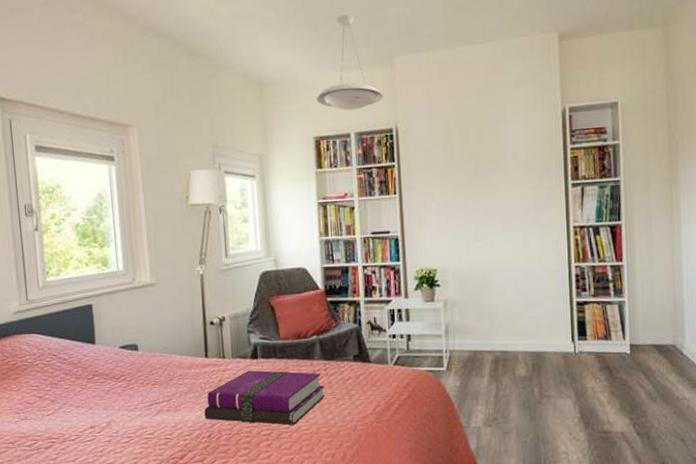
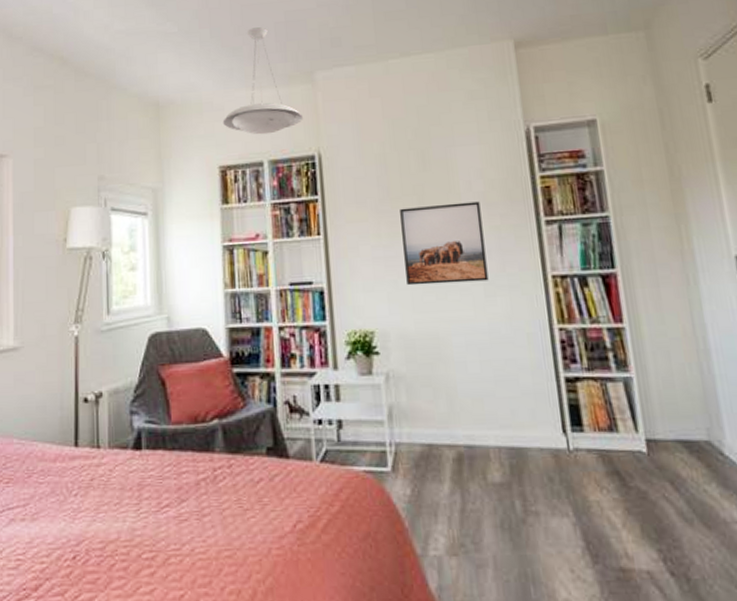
hardback book: present [204,370,326,425] -> none [69,465,230,545]
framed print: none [460,168,526,234] -> present [400,201,489,286]

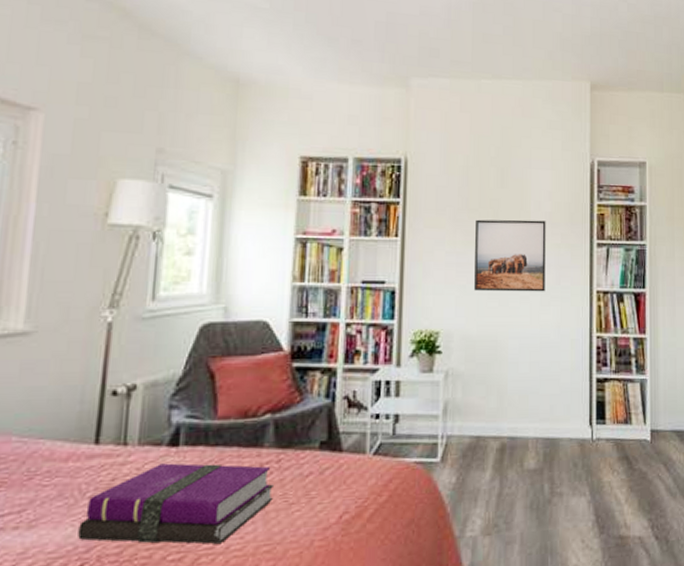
hardback book: none [69,465,230,545] -> present [78,463,275,544]
pendant lamp: present [222,27,303,135] -> none [309,21,394,132]

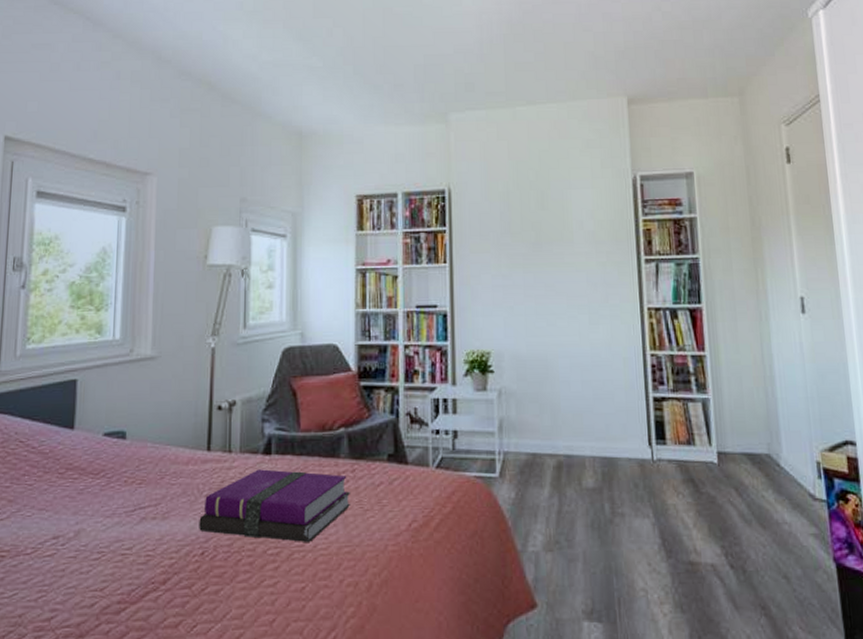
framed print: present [474,219,546,292] -> none [519,239,593,312]

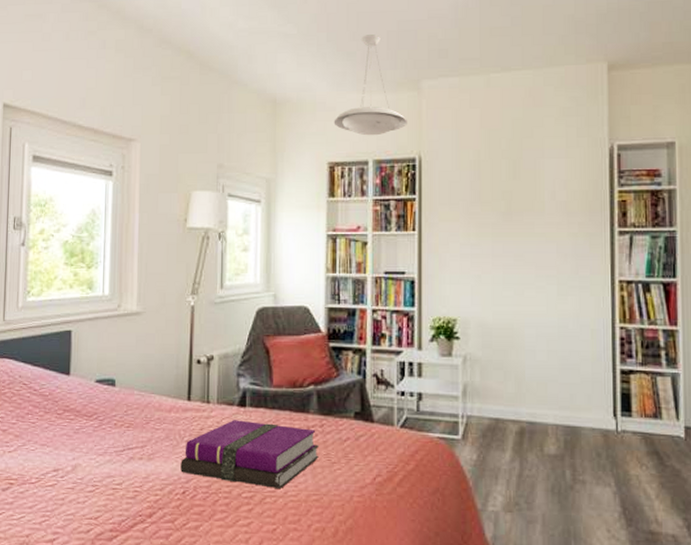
pendant lamp: none [361,68,436,168] -> present [334,34,407,136]

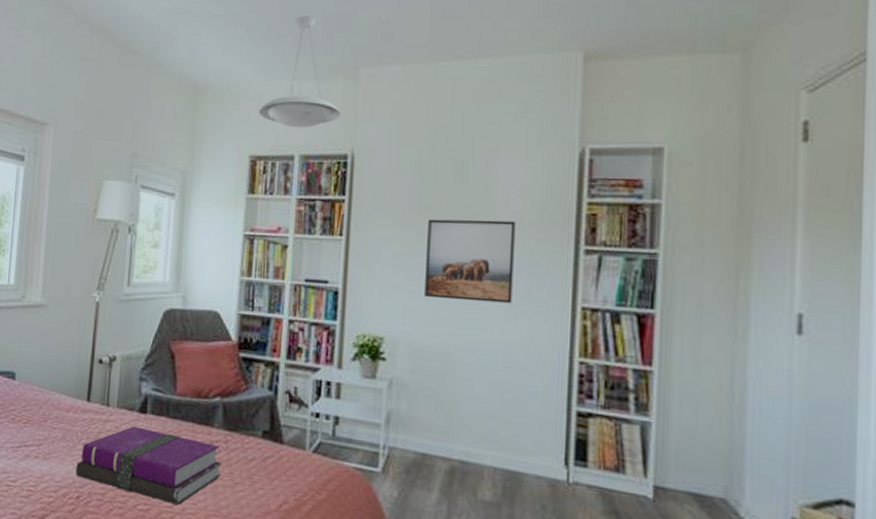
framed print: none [489,210,562,281] -> present [424,219,516,304]

